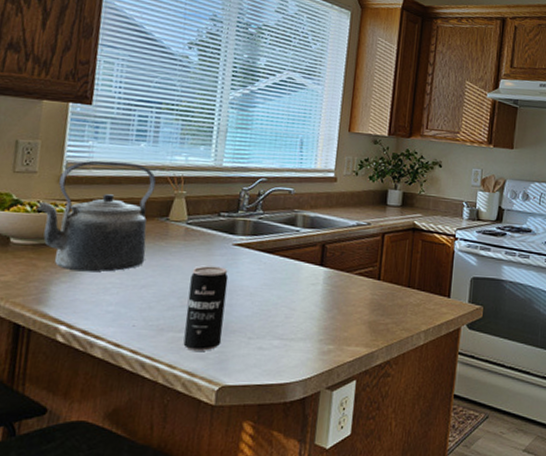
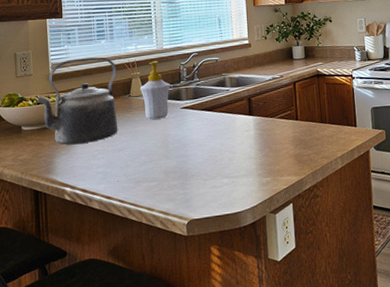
soap bottle: none [182,179,225,254] -> present [139,60,171,120]
beverage can: present [183,266,229,351] -> none [154,127,184,195]

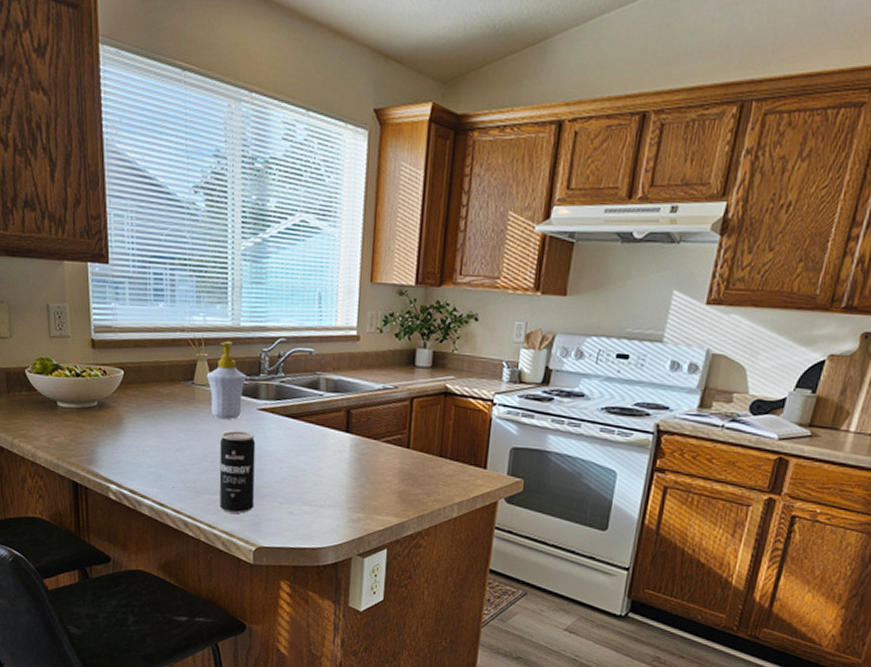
kettle: present [37,57,118,145] -> none [75,323,179,435]
beverage can: none [154,127,184,195] -> present [219,431,256,514]

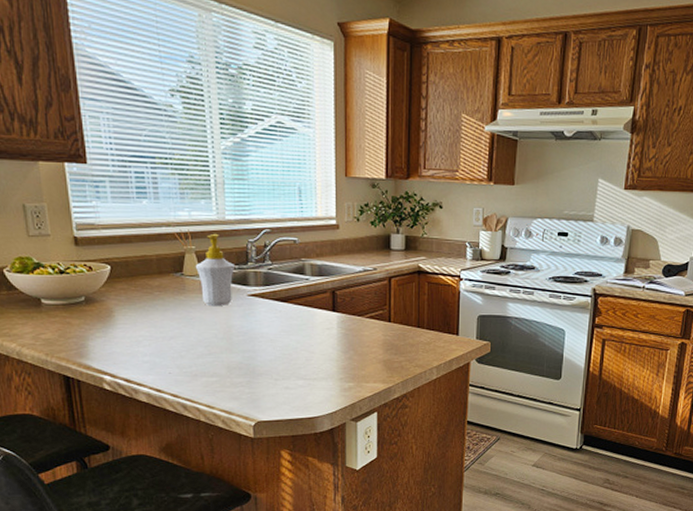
beverage can: present [219,431,256,514] -> none [214,316,251,392]

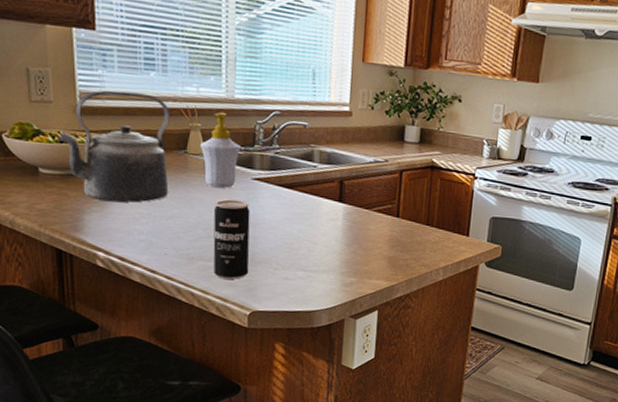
kettle: none [58,220,168,327] -> present [59,90,171,203]
beverage can: none [214,316,251,392] -> present [213,199,250,279]

